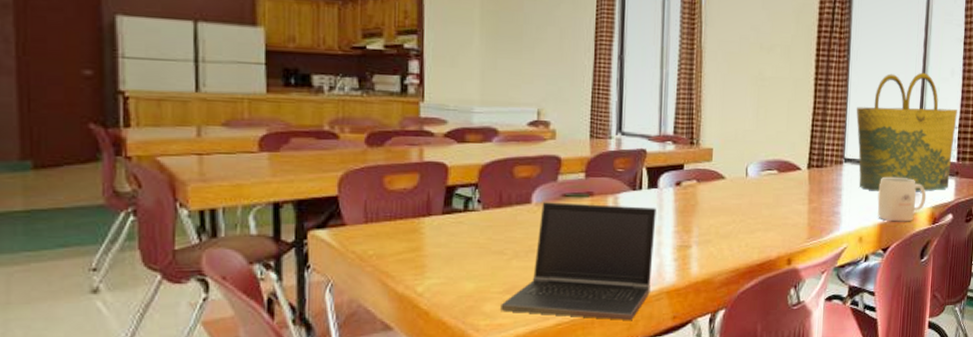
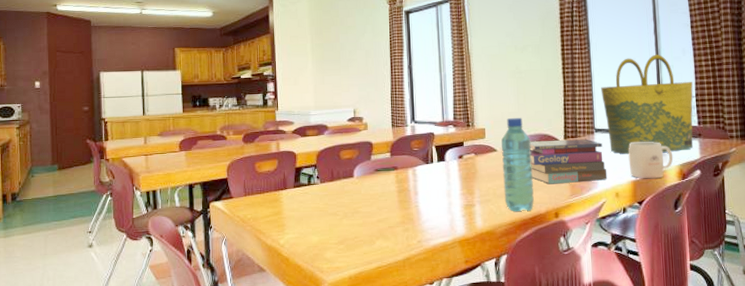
laptop computer: present [500,202,656,321] -> none [337,175,446,265]
water bottle: none [728,137,768,256] -> present [501,118,534,211]
books: none [764,168,853,224] -> present [529,139,608,185]

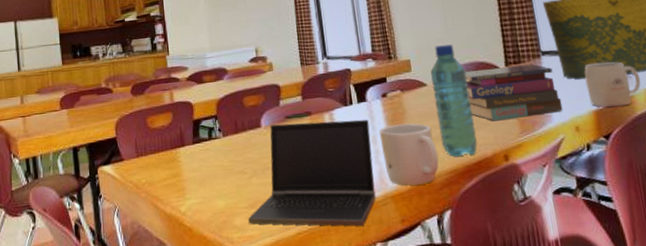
laptop computer: none [337,175,446,265] -> present [248,119,376,227]
mug: none [453,181,501,233] -> present [378,123,439,186]

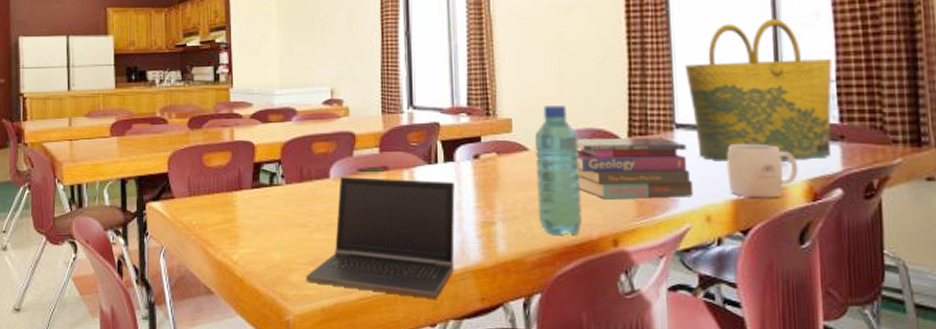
mug: present [378,123,439,186] -> none [465,191,533,262]

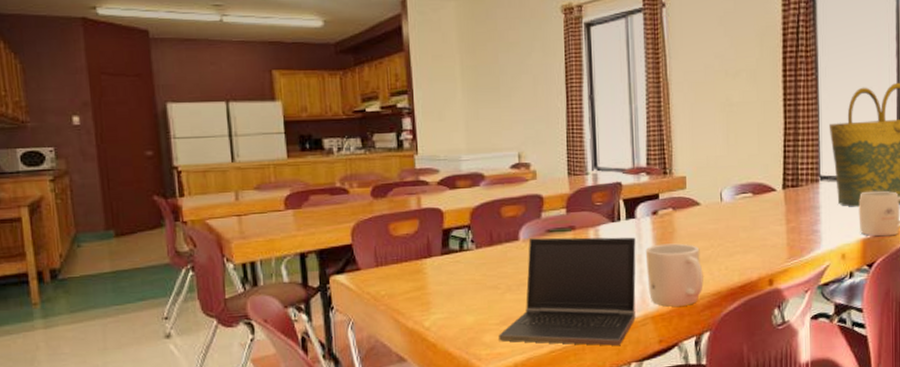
mug: none [465,191,533,262] -> present [645,243,703,307]
water bottle: present [535,105,582,235] -> none [706,163,744,279]
books: present [576,137,694,200] -> none [740,188,833,245]

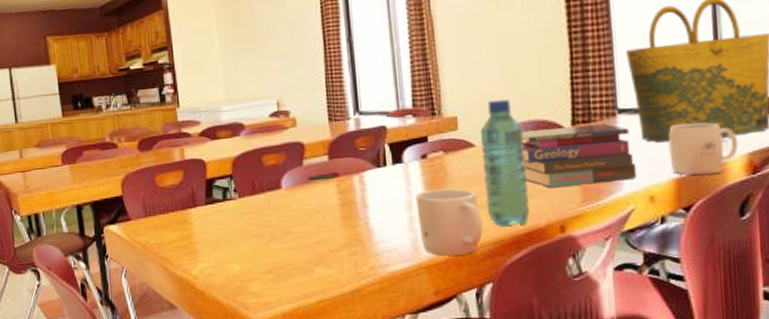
laptop computer: present [499,237,636,346] -> none [265,183,408,297]
water bottle: none [706,163,744,279] -> present [481,99,530,226]
books: none [740,188,833,245] -> present [521,123,637,188]

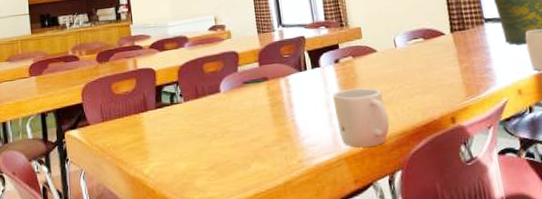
water bottle: present [481,99,530,226] -> none [380,12,426,119]
books: present [521,123,637,188] -> none [413,30,506,86]

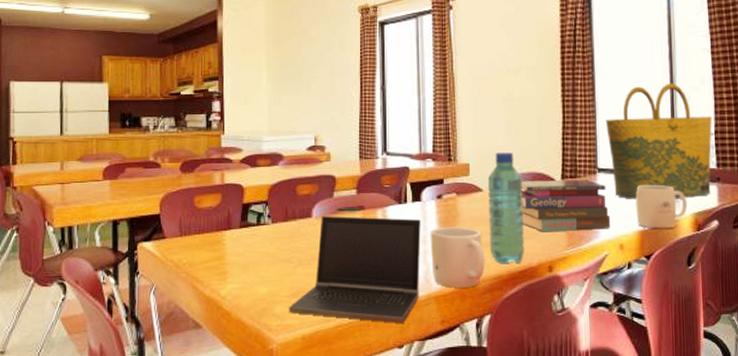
laptop computer: none [208,84,330,187] -> present [289,216,421,324]
water bottle: none [380,12,426,119] -> present [488,153,524,263]
books: none [413,30,506,86] -> present [520,180,611,232]

